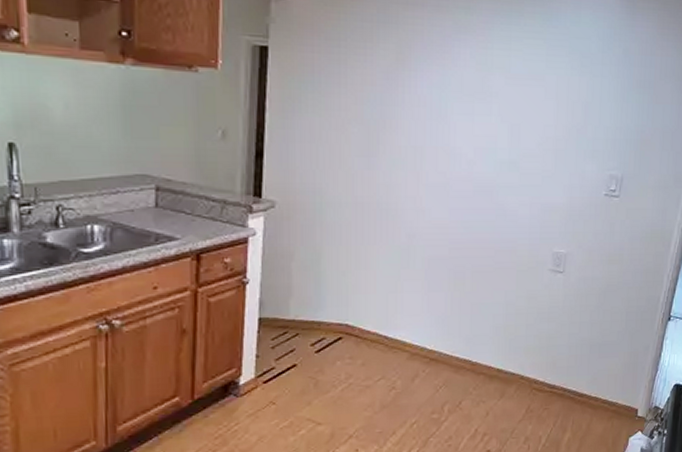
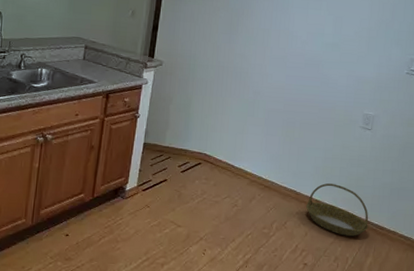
basket: none [486,346,565,410] -> present [306,183,369,236]

